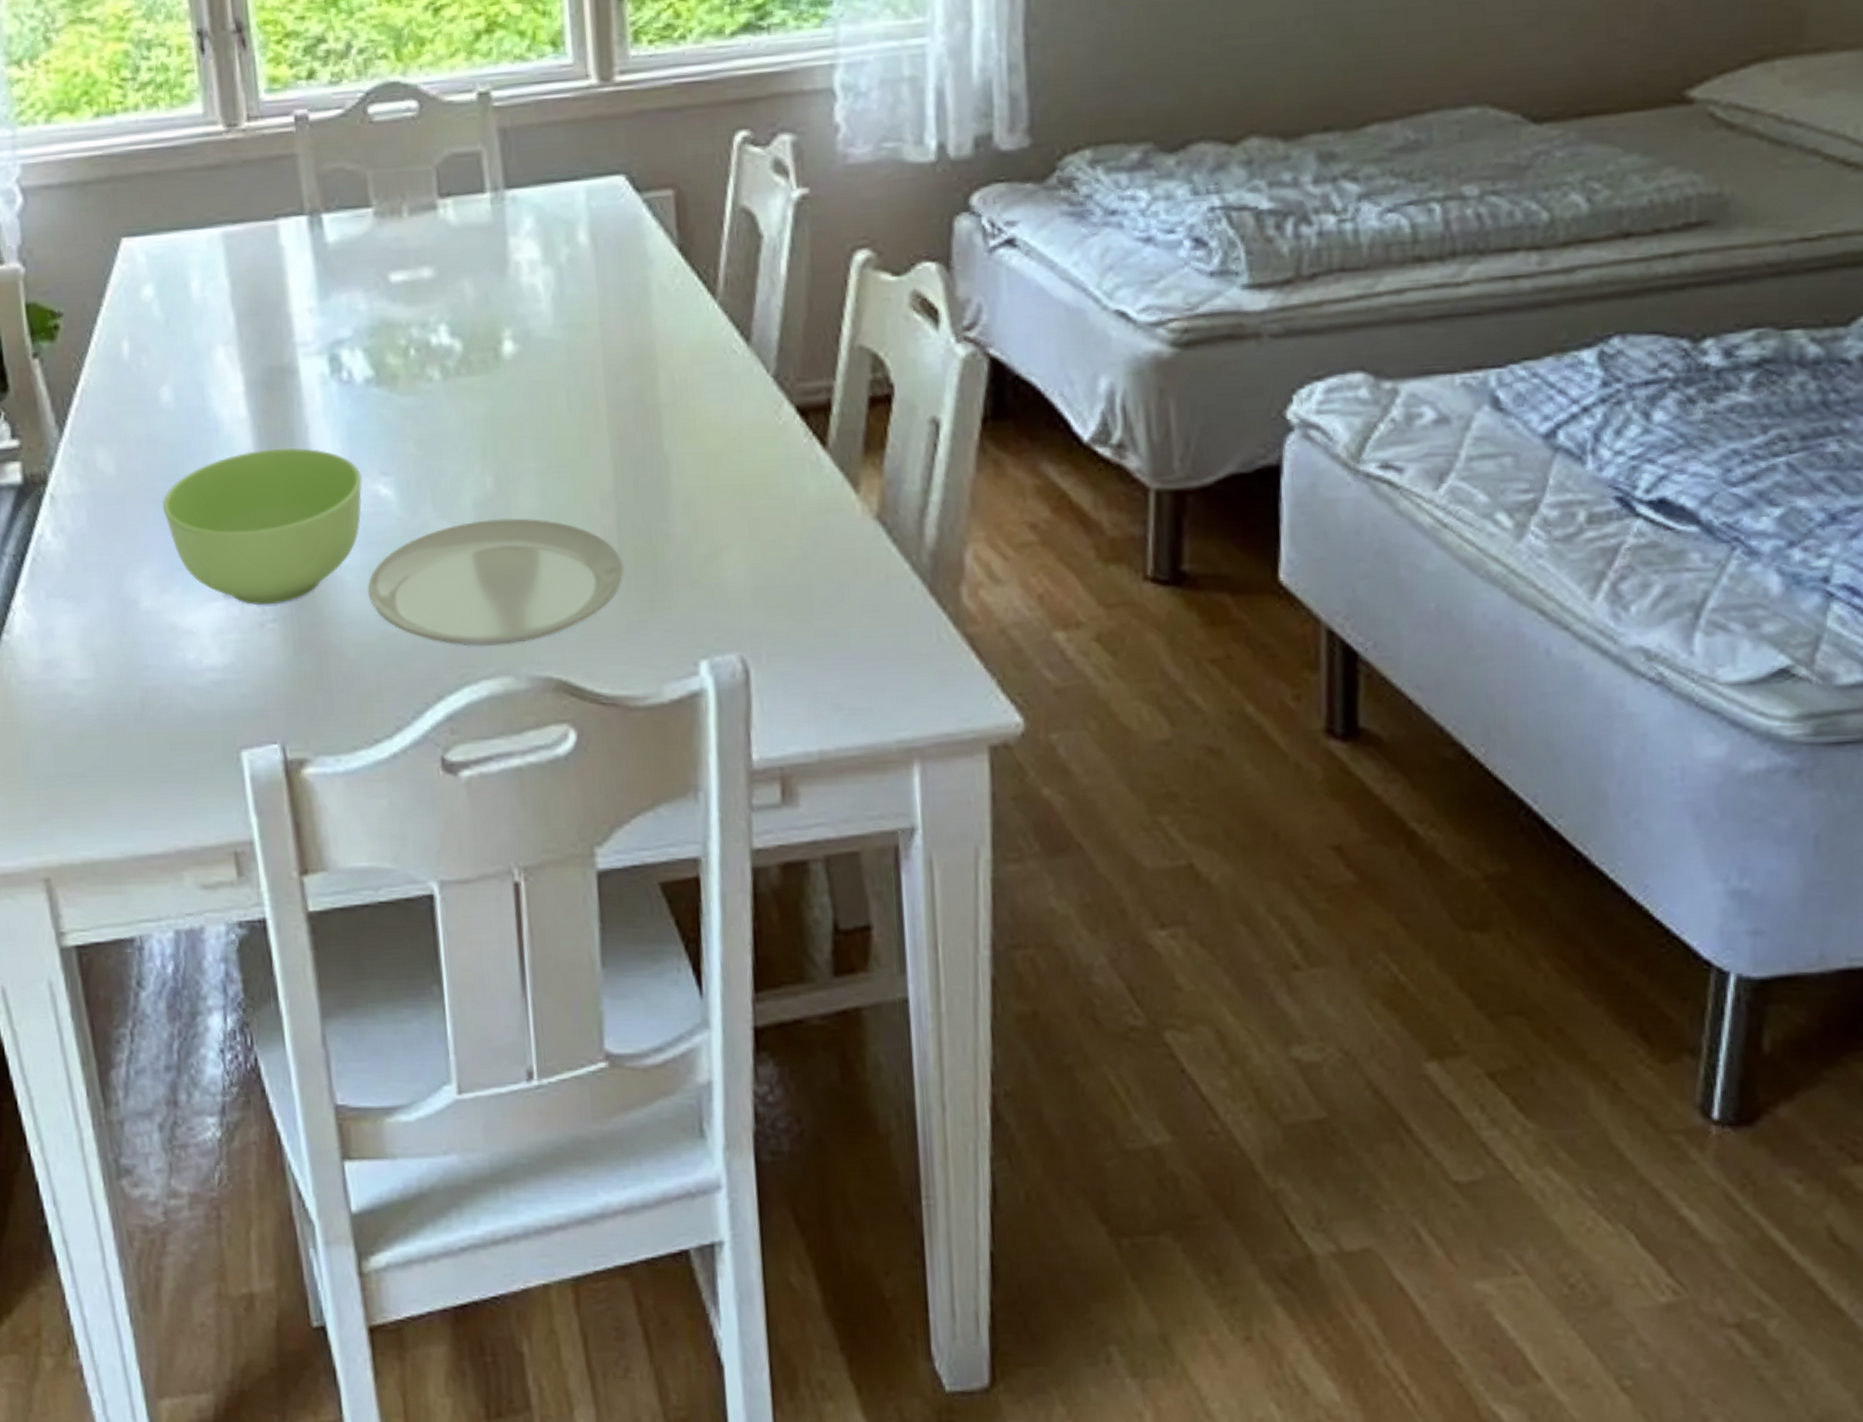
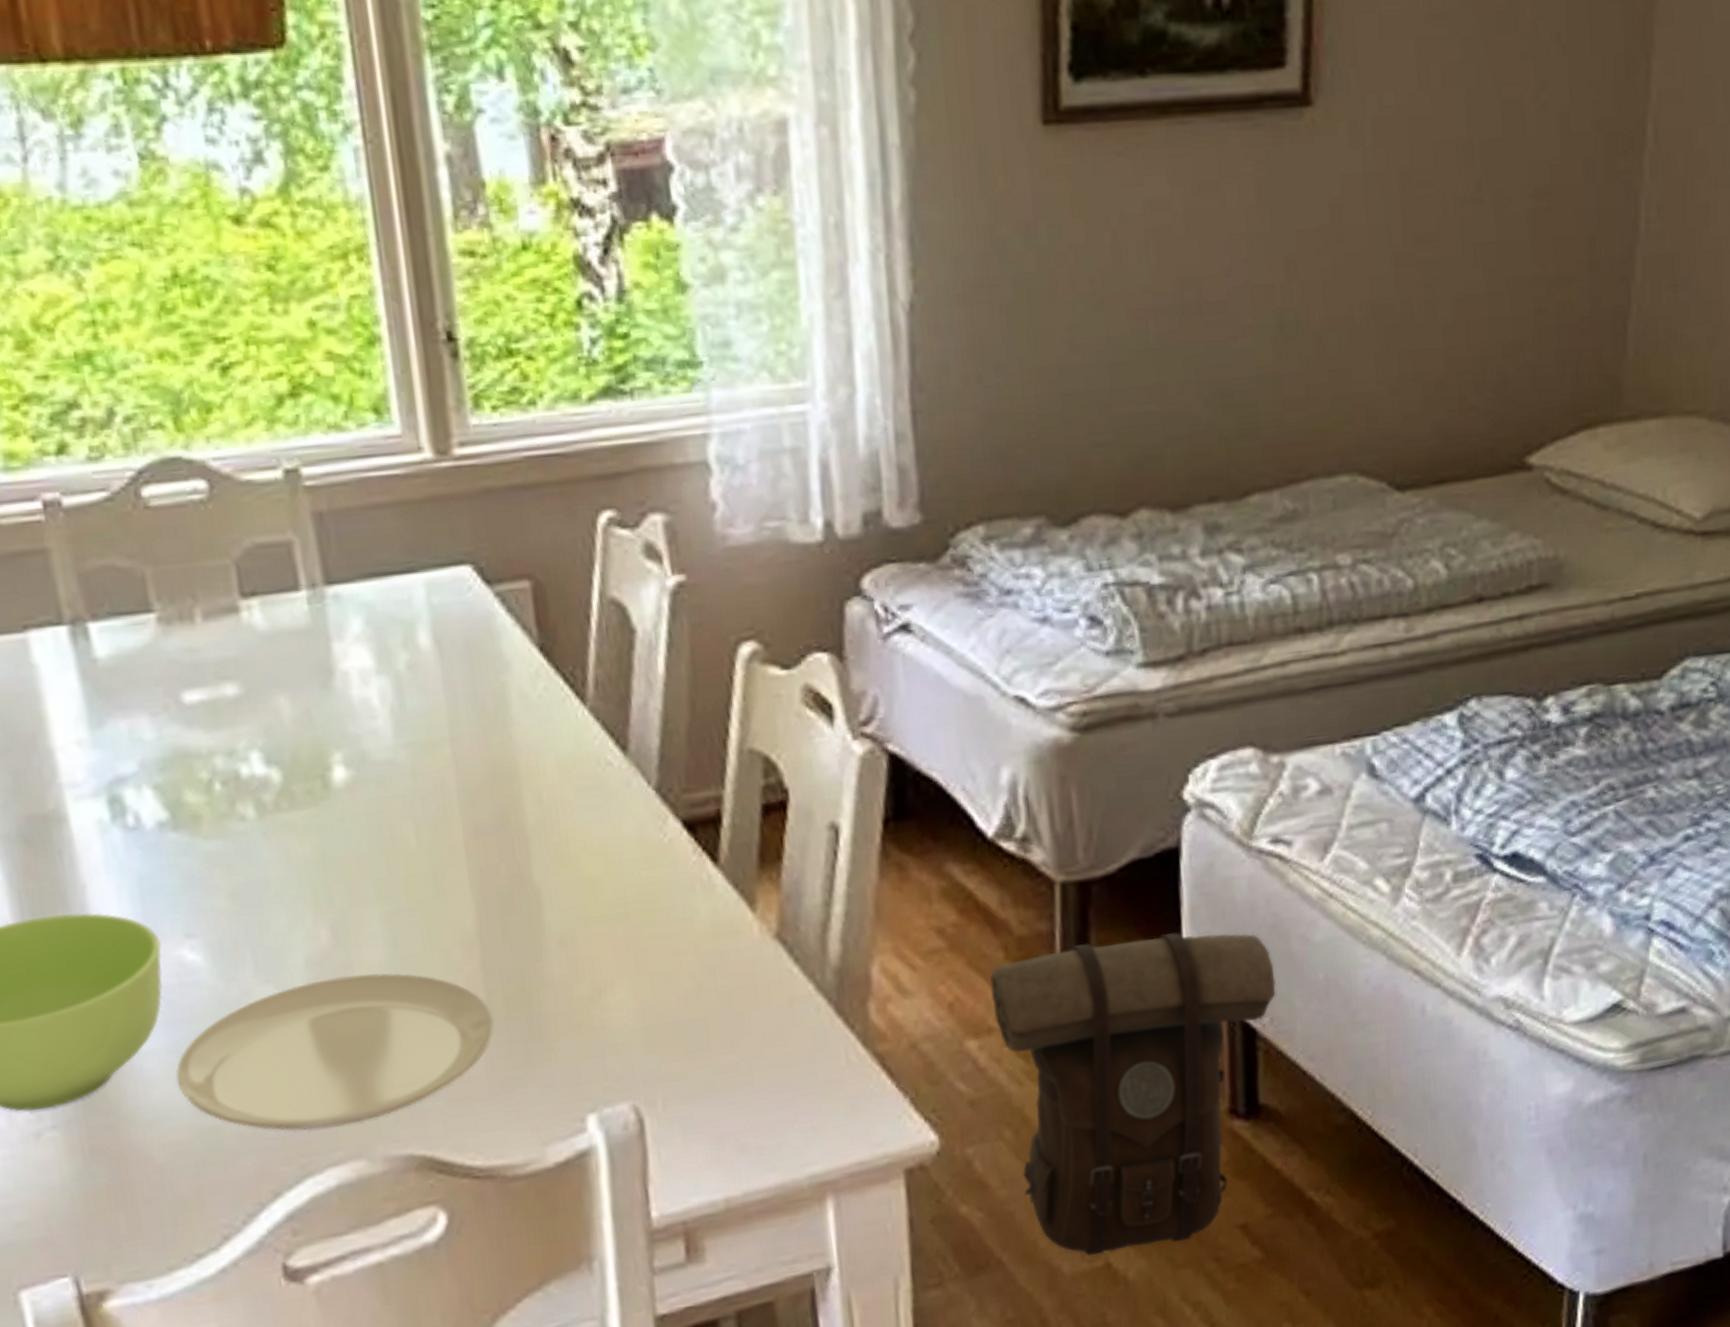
backpack: none [1080,548,1381,854] -> present [990,932,1276,1255]

